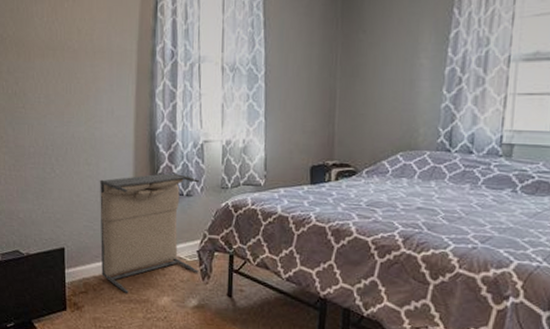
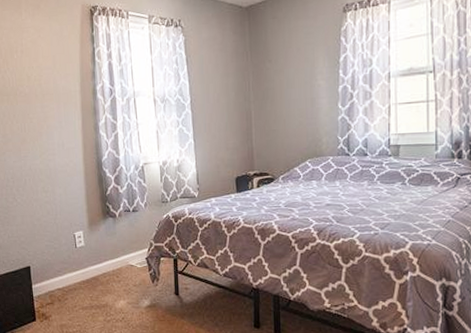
laundry hamper: present [99,172,199,294] -> none [56,192,149,302]

